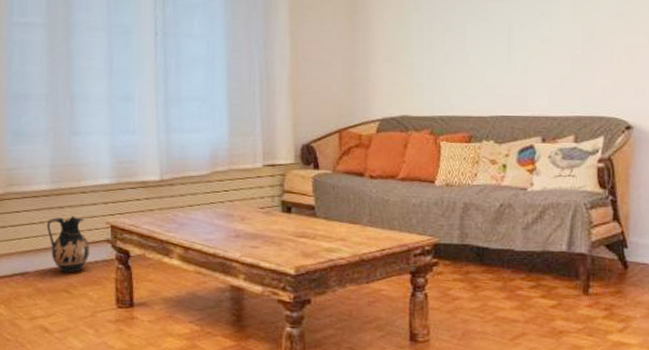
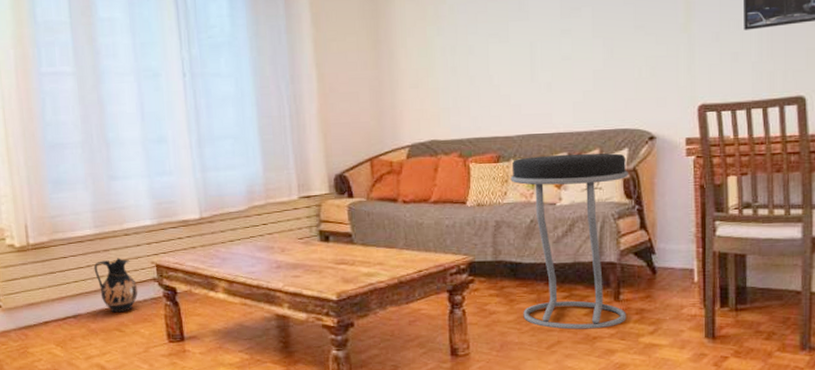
stool: none [482,138,603,323] -> present [510,153,628,330]

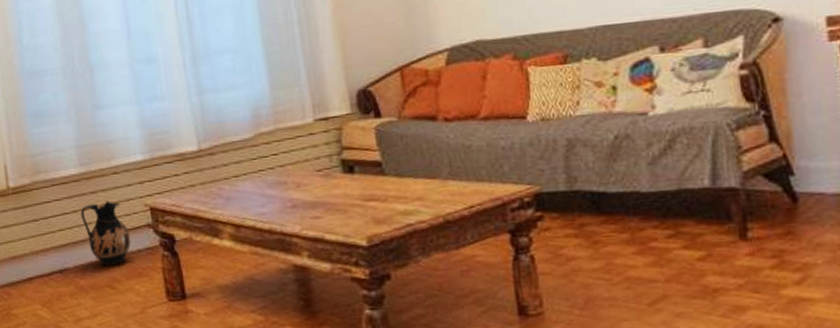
stool: present [510,153,628,330] -> none [583,43,760,280]

